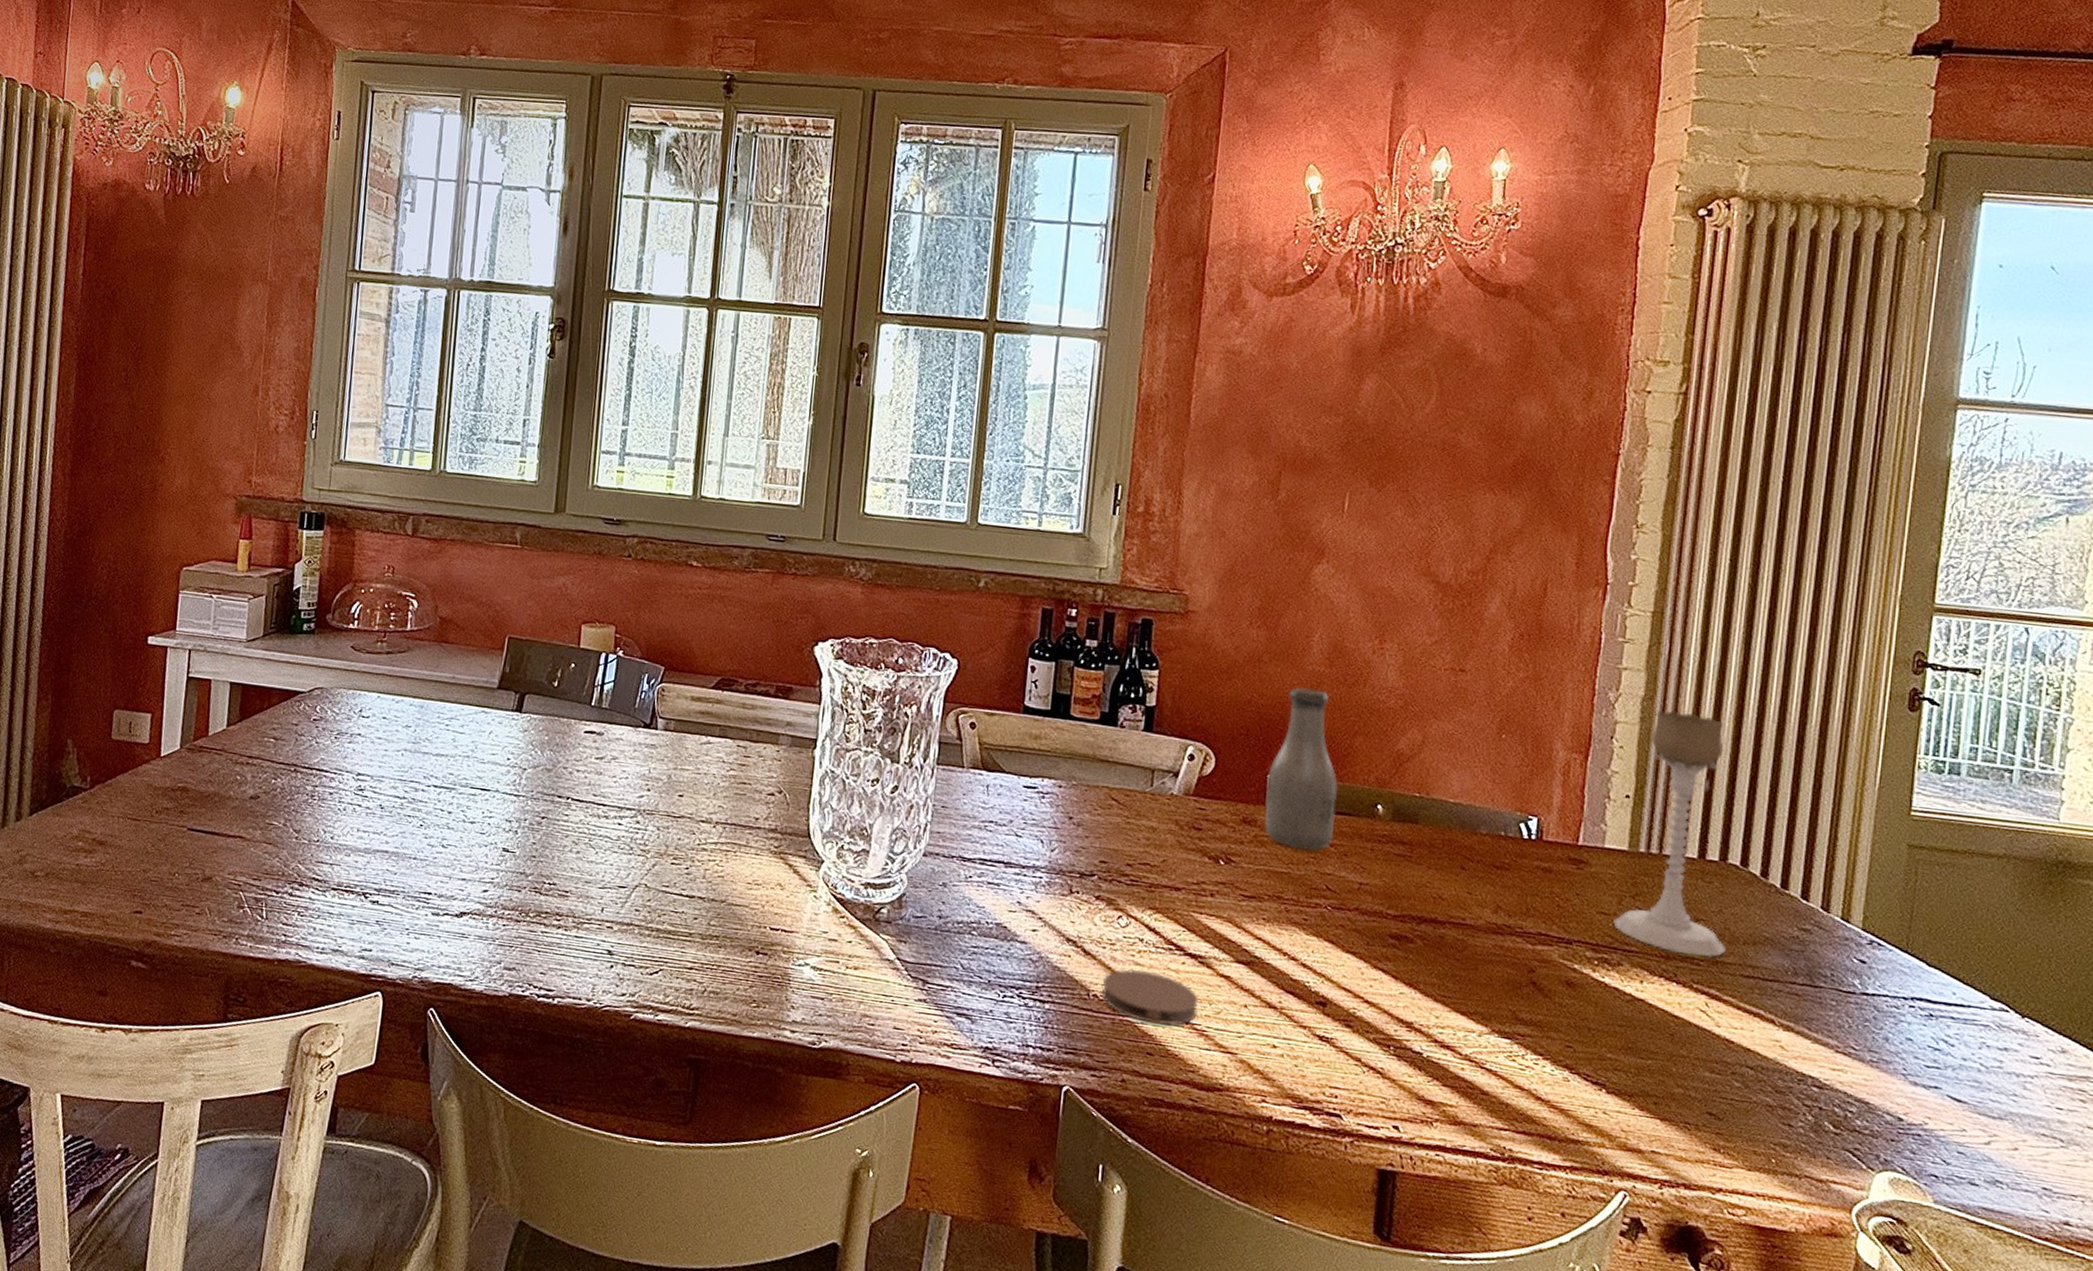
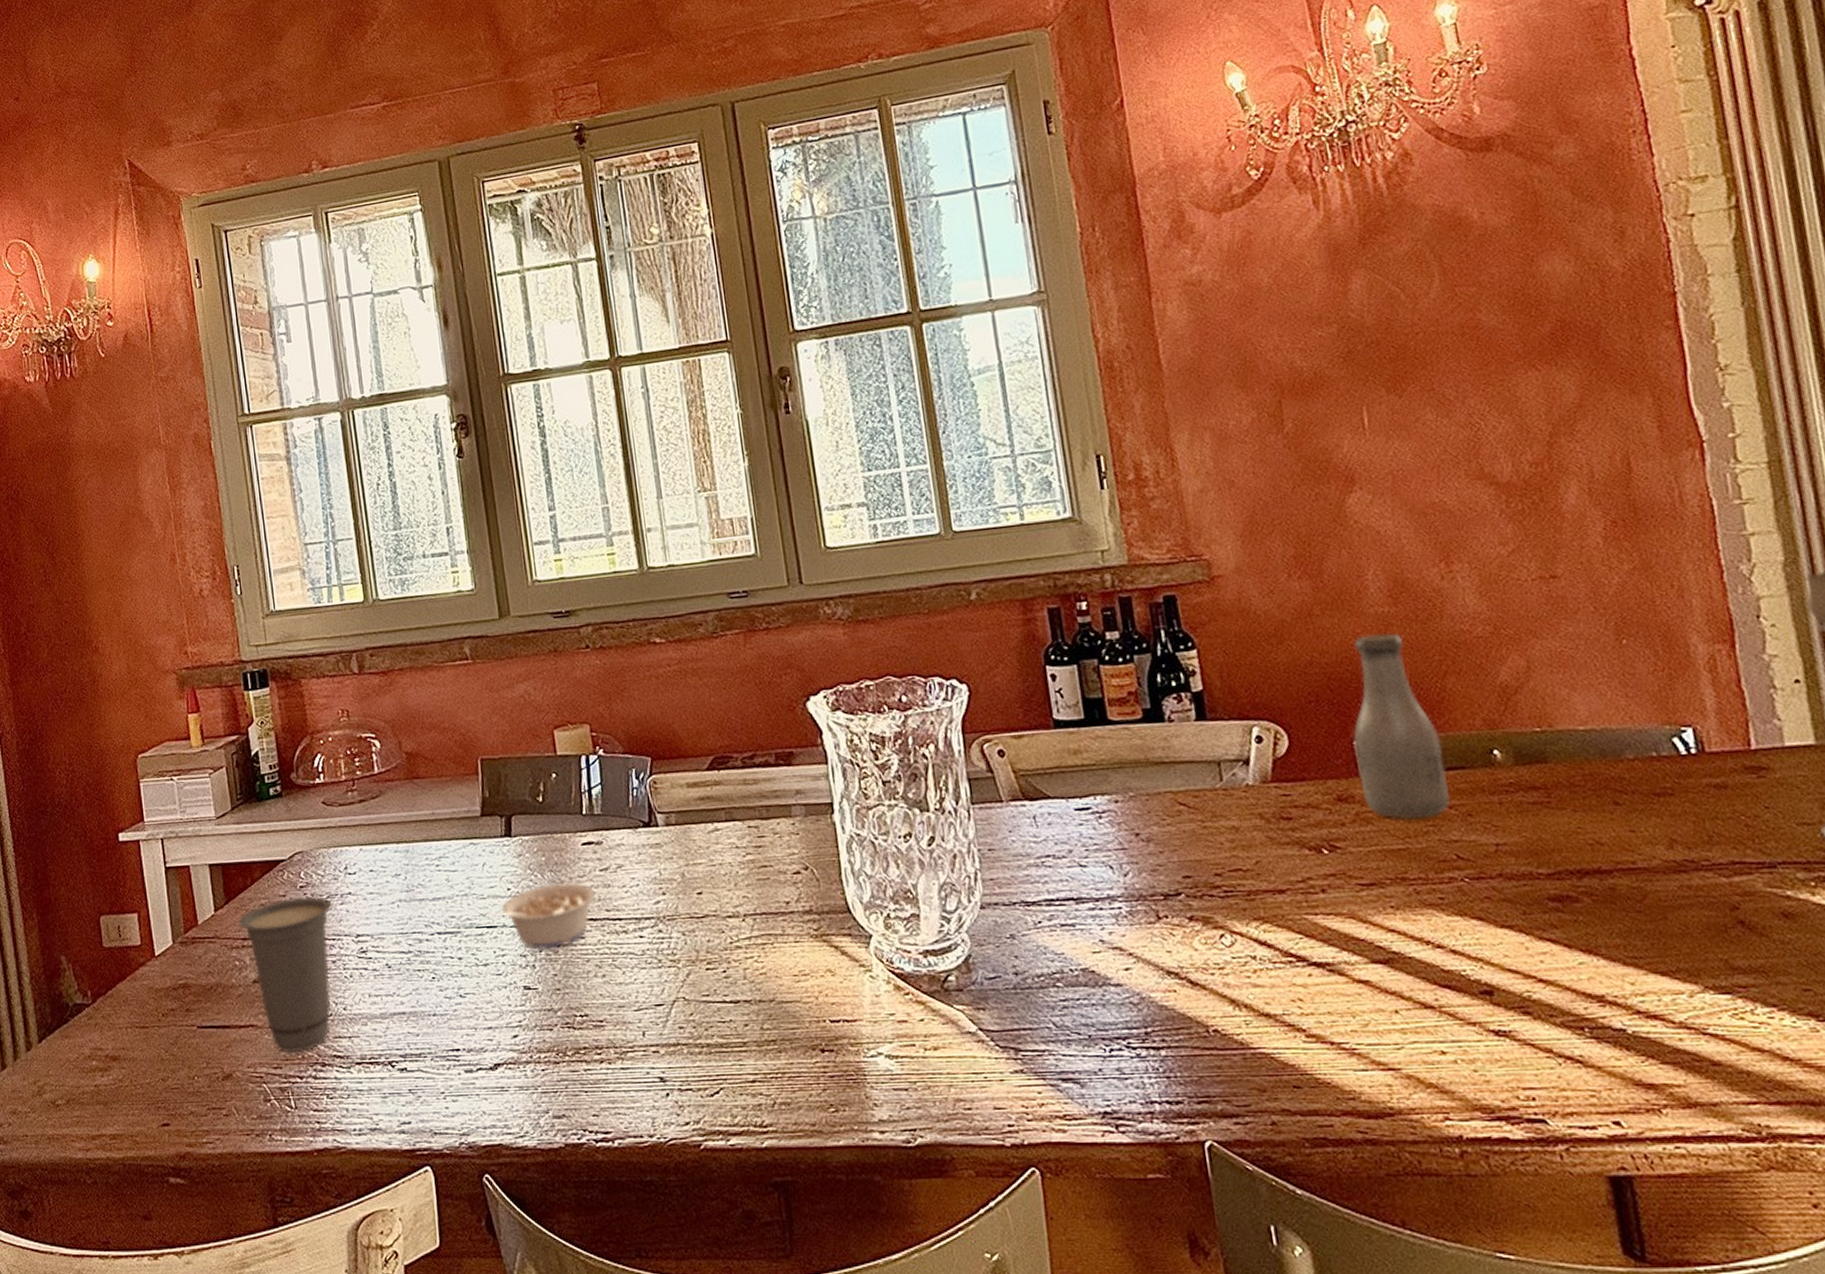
cup: none [248,727,341,870] -> present [238,896,332,1054]
legume: none [484,761,588,820] -> present [488,883,596,950]
coaster: present [1101,968,1198,1026] -> none [1220,991,1342,1051]

